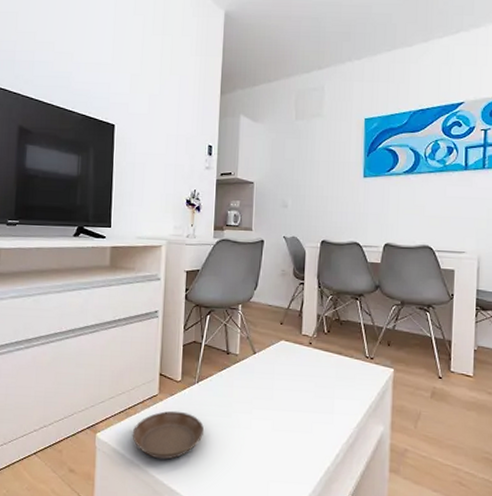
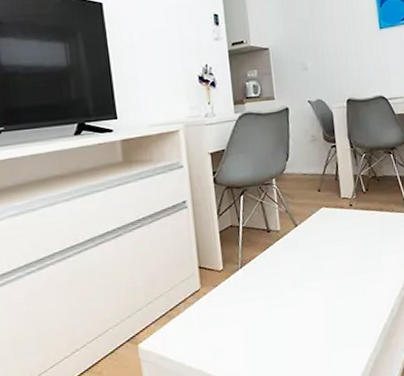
saucer: present [132,410,205,460] -> none [178,301,256,356]

